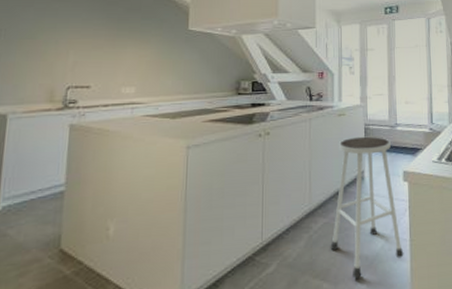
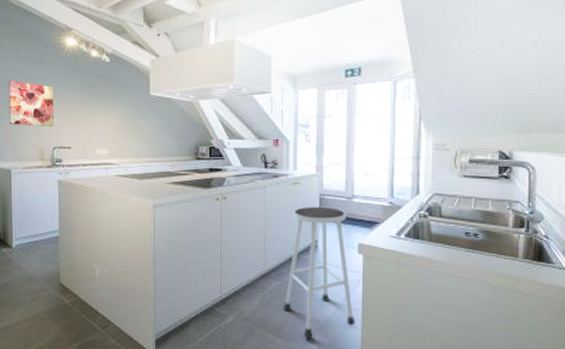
wall art: none [11,14,74,65] -> present [8,80,54,127]

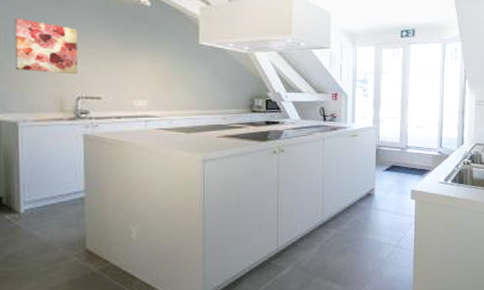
stool: present [283,206,355,339] -> none [341,157,408,281]

